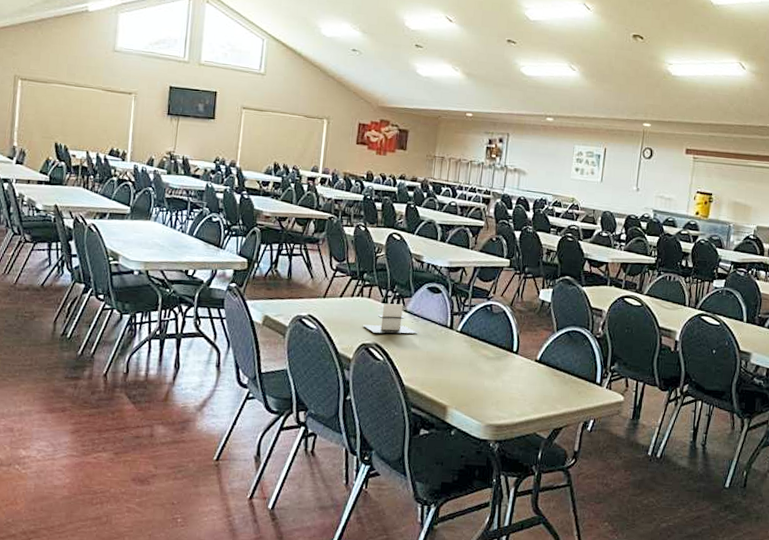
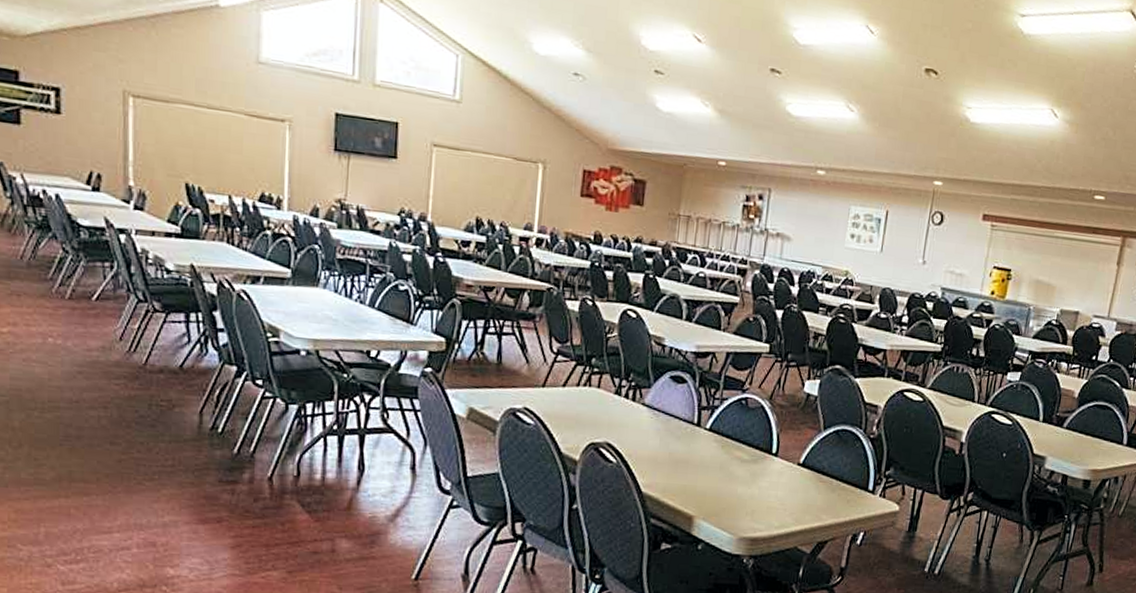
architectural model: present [363,303,417,334] -> none [592,394,658,432]

